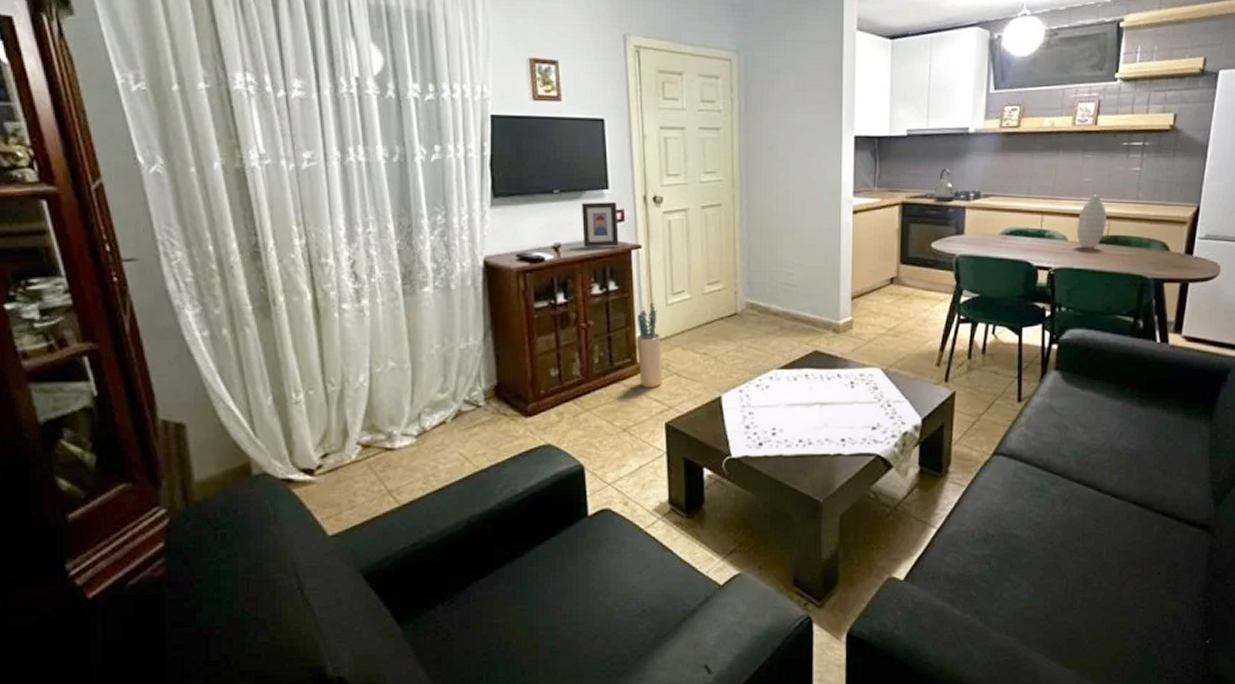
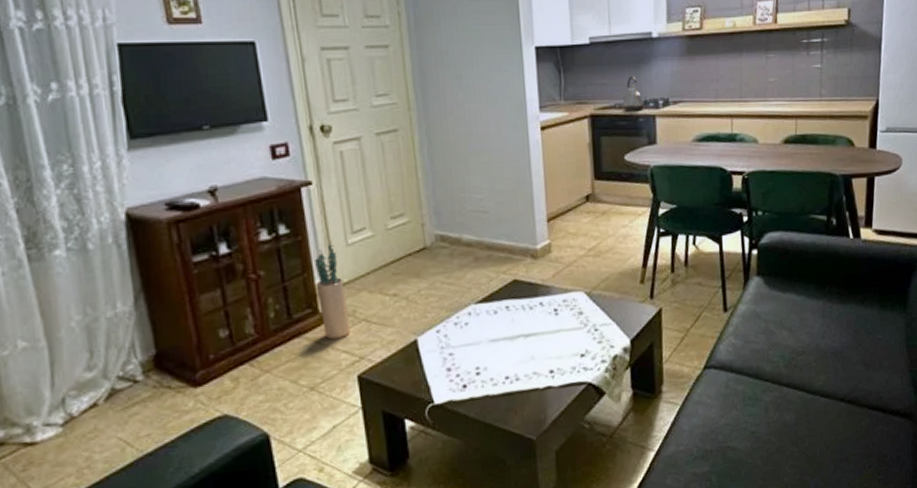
picture frame: present [581,202,619,248] -> none [237,135,286,189]
vase: present [1077,194,1107,249] -> none [766,94,794,150]

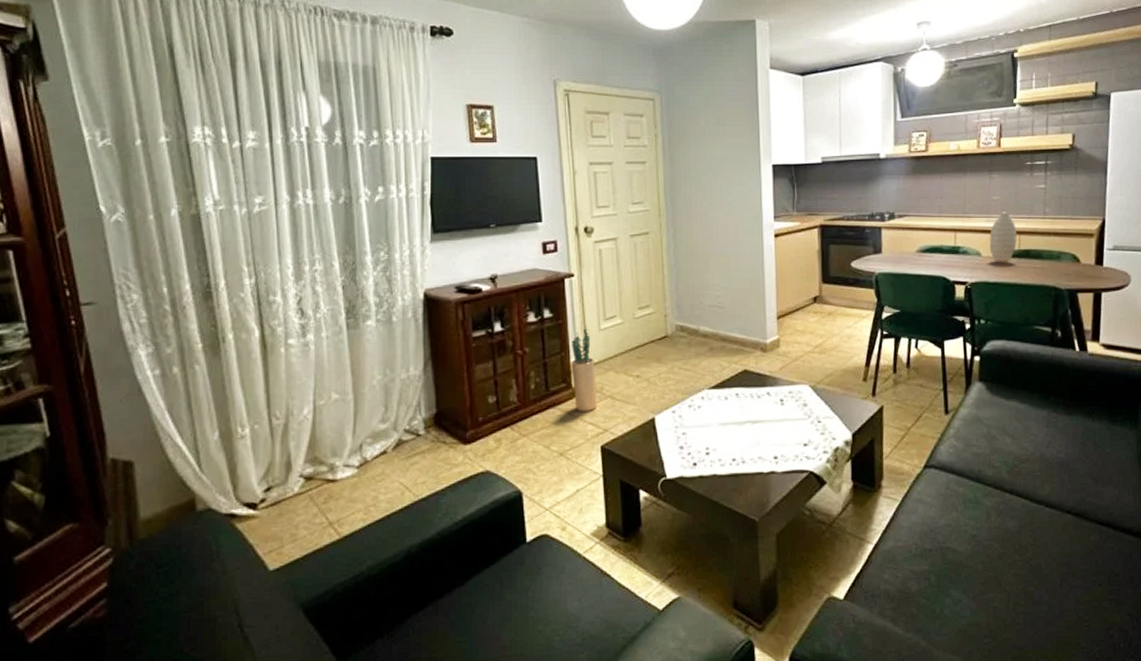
kettle: present [622,76,644,111] -> none [850,192,871,223]
vase: none [766,94,794,150] -> present [989,211,1017,263]

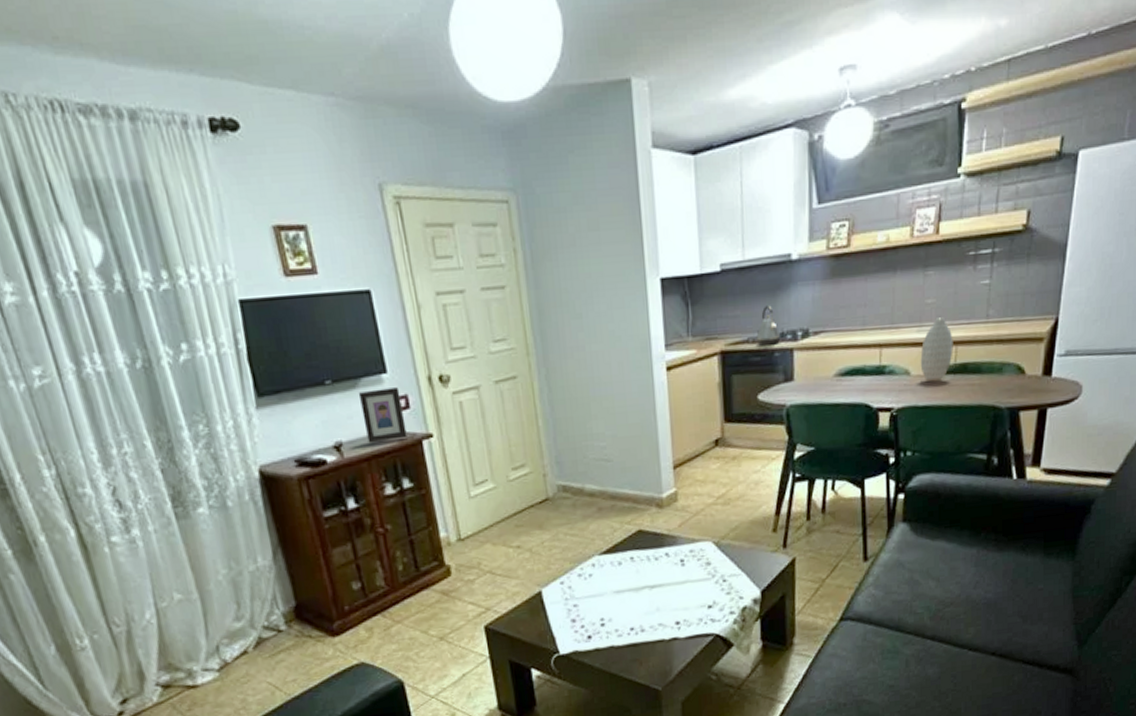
picture frame: none [516,234,552,278] -> present [358,387,407,444]
vase: present [571,324,597,413] -> none [439,492,476,592]
kettle: none [850,192,871,223] -> present [756,305,781,346]

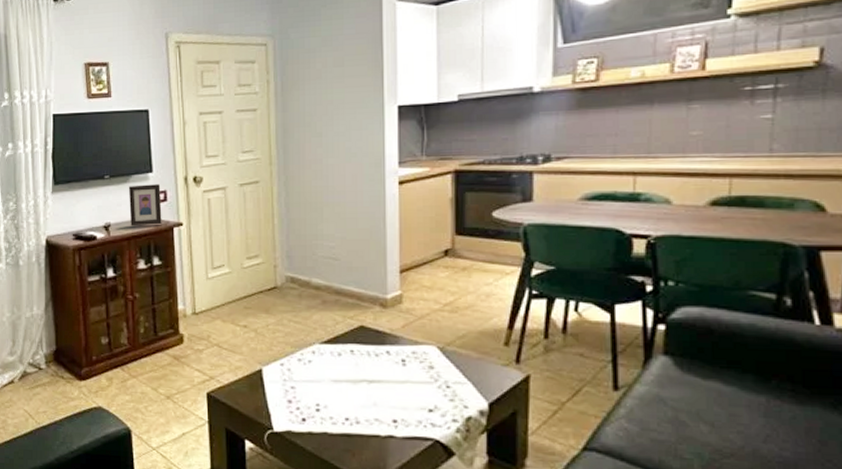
kettle: present [756,305,781,346] -> none [493,132,520,167]
vase: present [920,317,953,383] -> none [684,149,727,213]

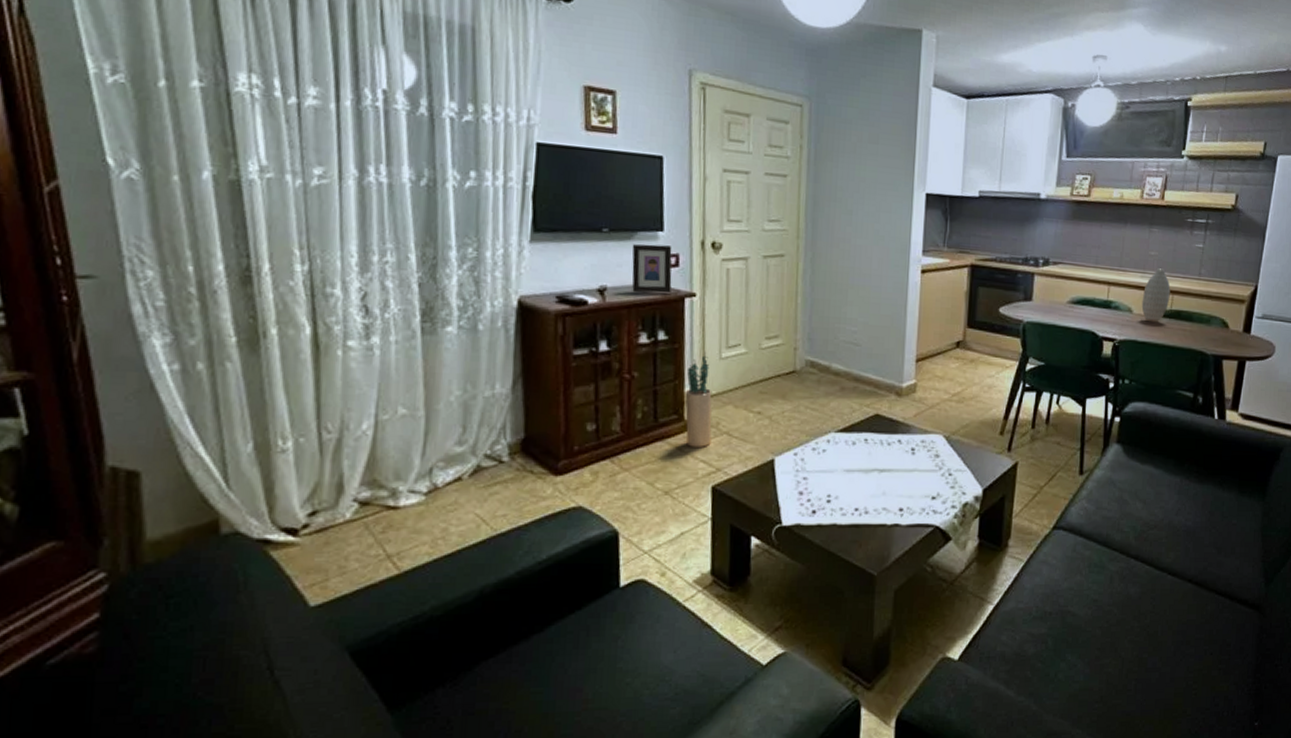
vase: none [179,272,204,359] -> present [685,351,712,449]
vase: none [684,149,727,213] -> present [1141,268,1171,323]

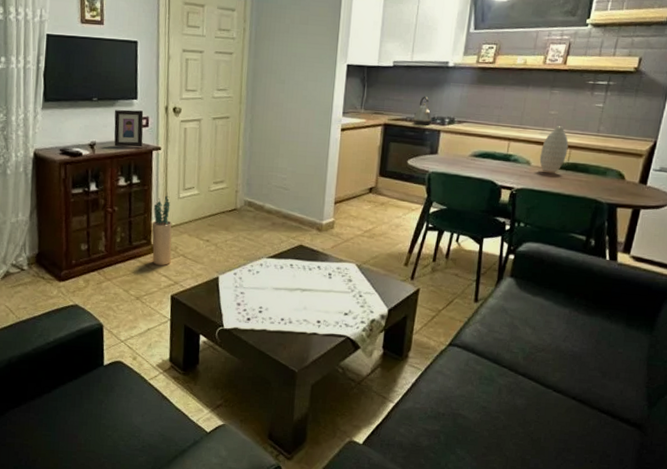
kettle: none [1003,232,1025,267] -> present [413,96,432,125]

